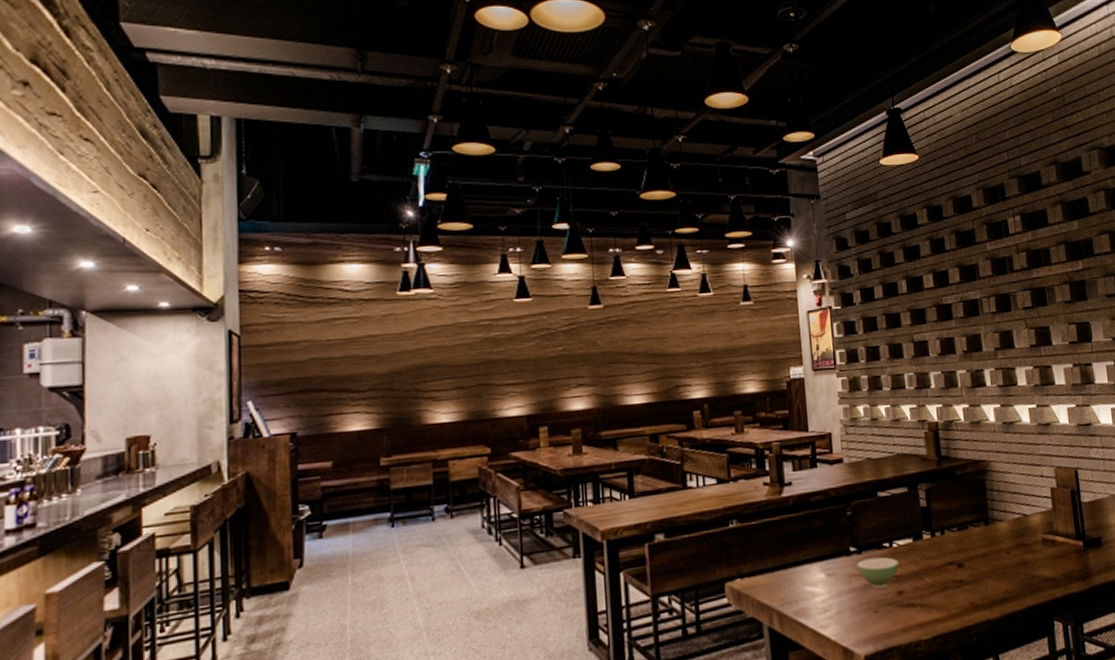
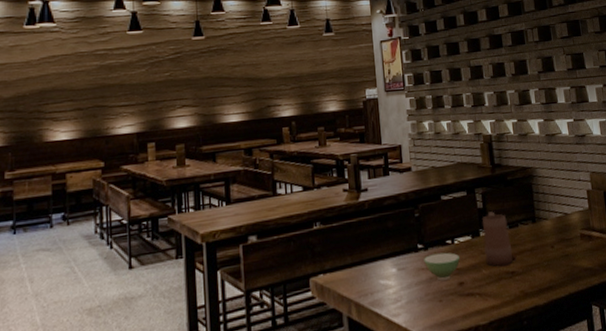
beer mug: none [925,511,962,574] -> present [482,211,514,266]

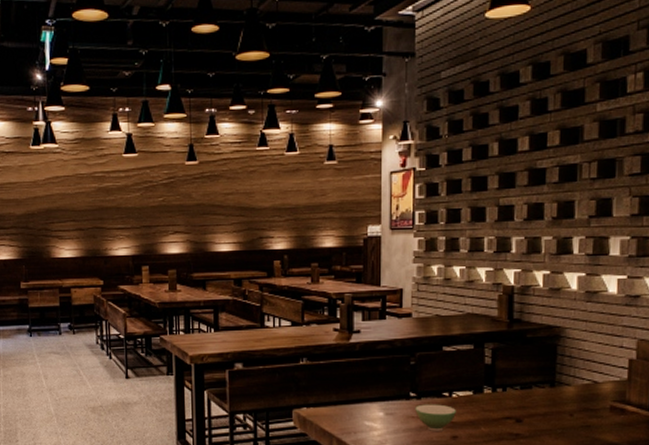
beer mug: present [482,211,514,266] -> none [486,369,521,426]

